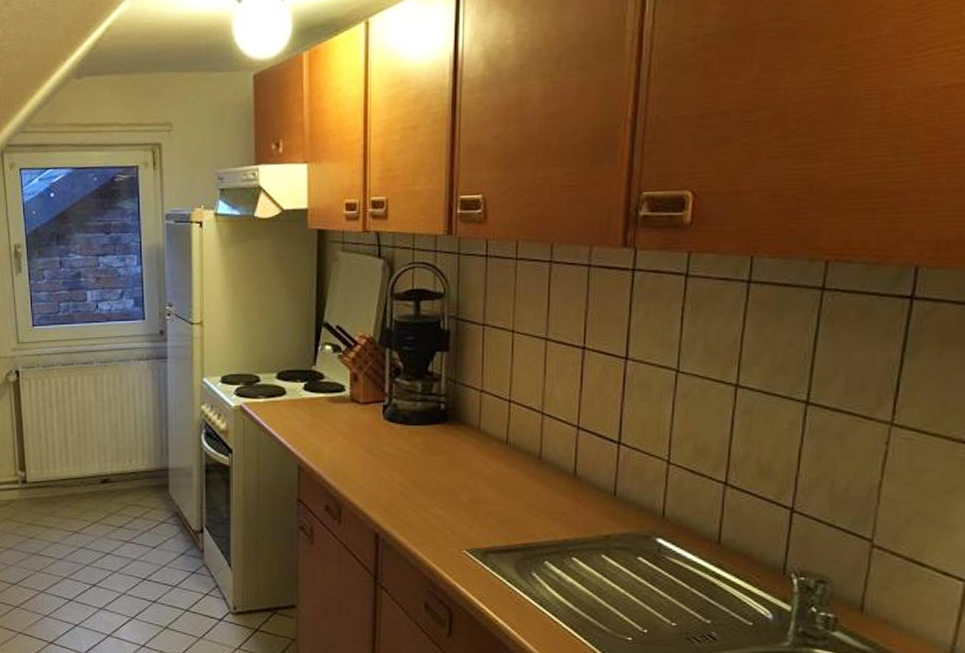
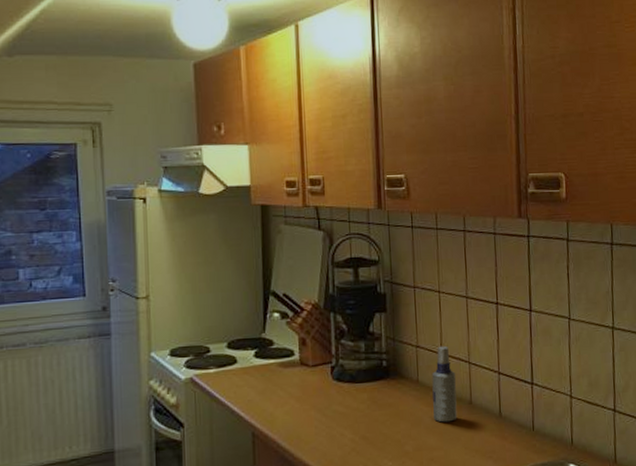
spray bottle: none [493,392,525,476] -> present [431,345,457,423]

